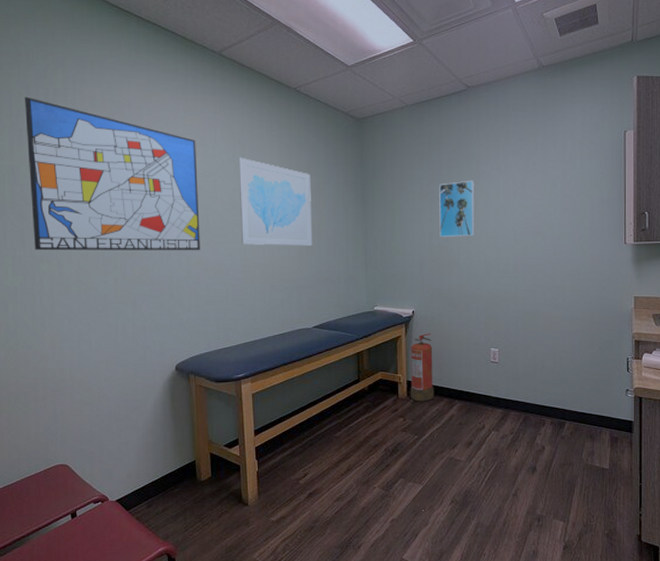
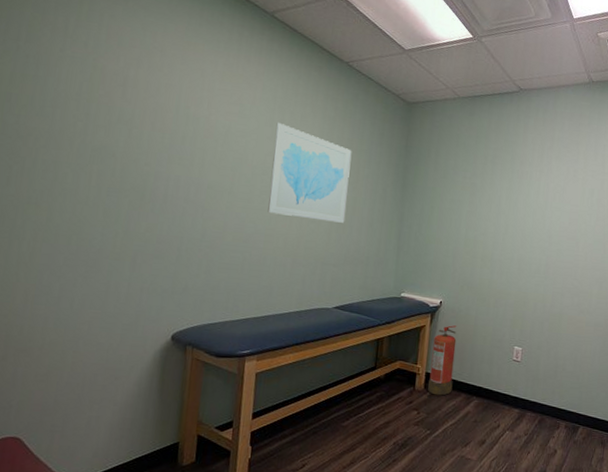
wall art: present [25,96,200,251] -> none [21,21,232,214]
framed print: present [439,180,475,237] -> none [476,178,517,234]

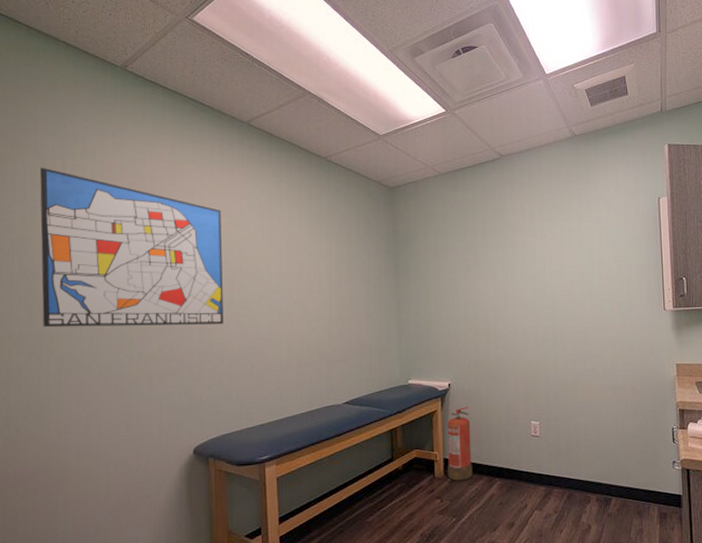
wall art: none [21,21,232,214] -> present [40,167,224,328]
wall art: present [268,122,352,223] -> none [266,227,343,318]

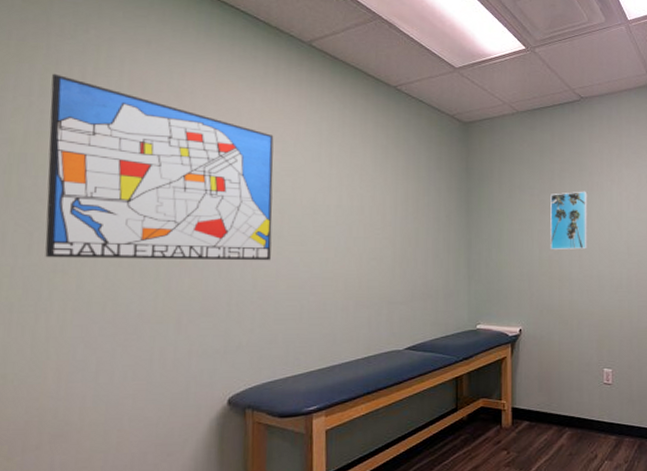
fire extinguisher: present [447,407,473,481] -> none [515,353,542,431]
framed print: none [474,248,512,306] -> present [550,191,588,250]

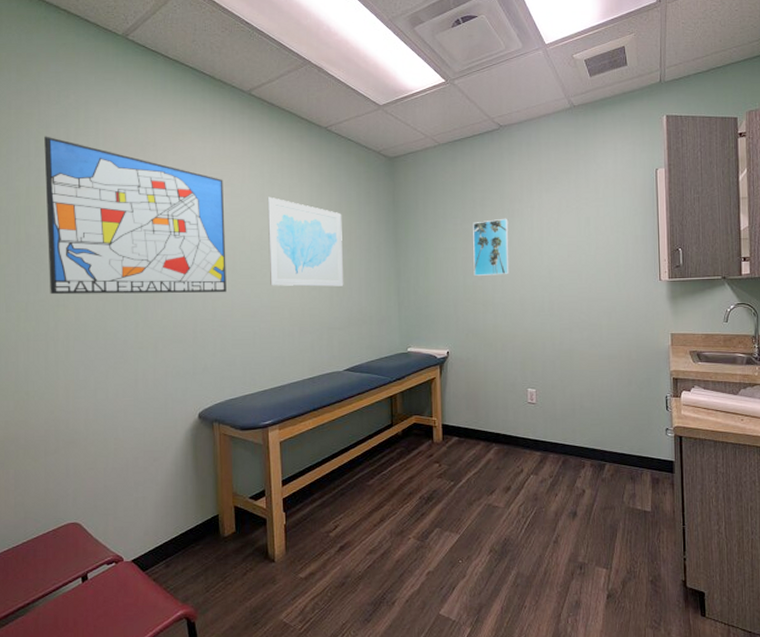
wall art: none [323,156,409,257] -> present [267,196,344,287]

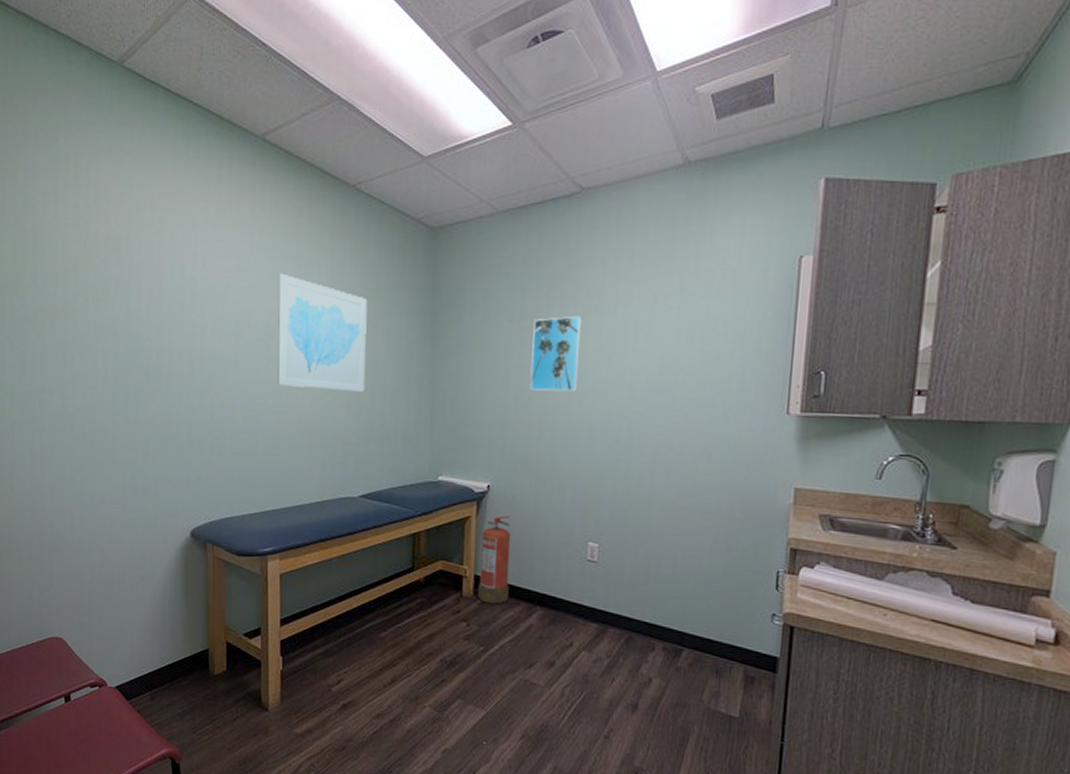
wall art: present [44,136,226,295] -> none [31,188,228,390]
fire extinguisher: none [445,374,471,446] -> present [477,515,511,604]

